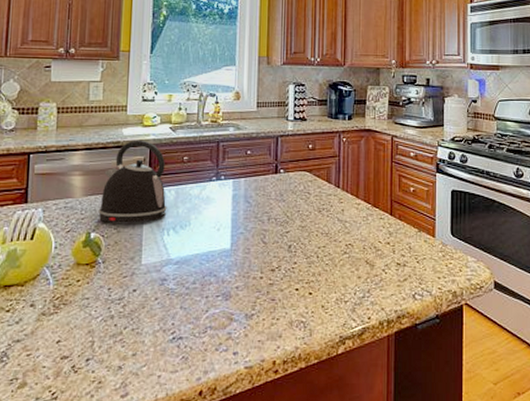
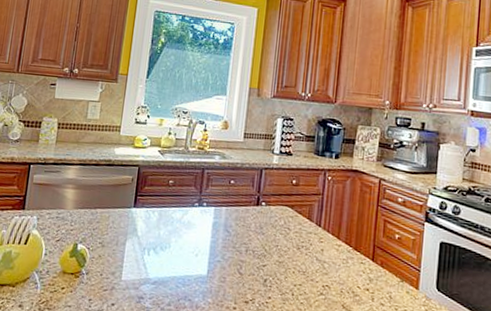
kettle: present [98,139,167,223] -> none [86,159,152,240]

